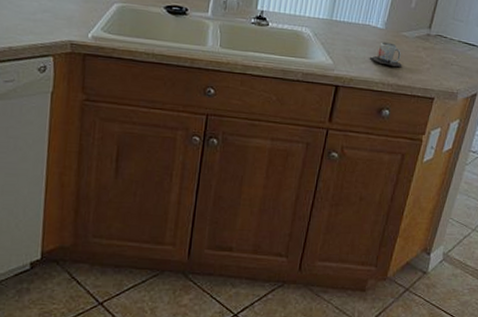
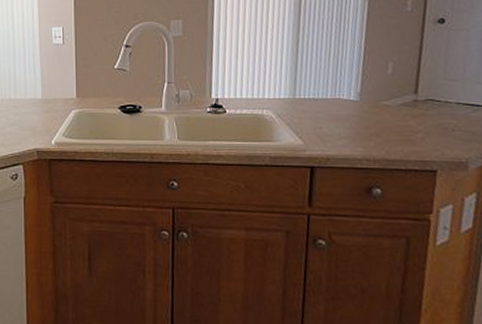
mug: present [370,42,402,67] -> none [347,114,389,139]

